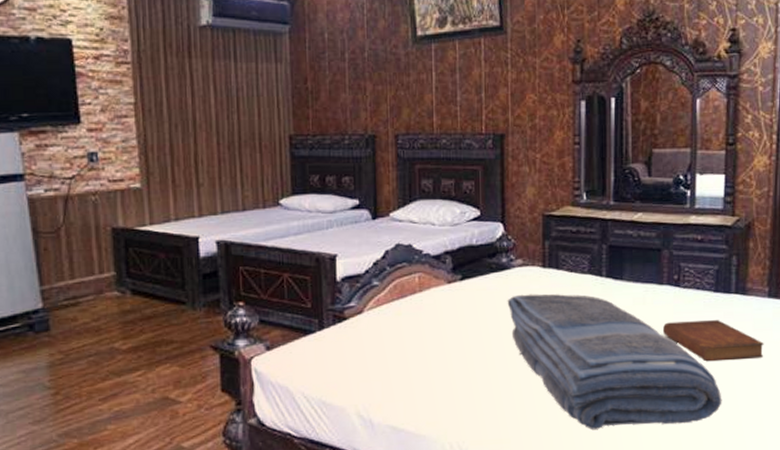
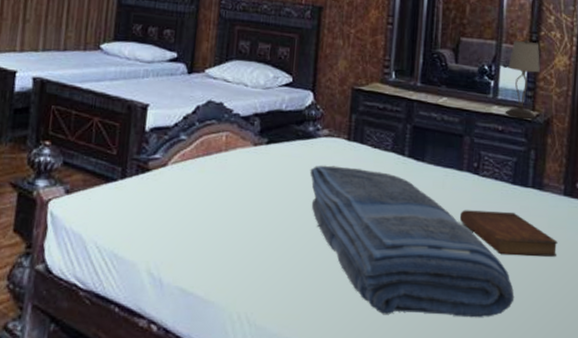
table lamp: none [704,143,738,225] -> present [506,39,540,119]

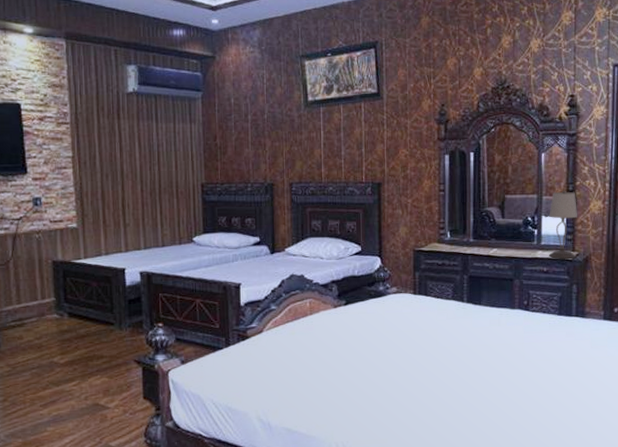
towel: present [310,165,515,318] -> none [384,316,566,431]
bible: present [459,210,558,257] -> none [514,339,600,373]

